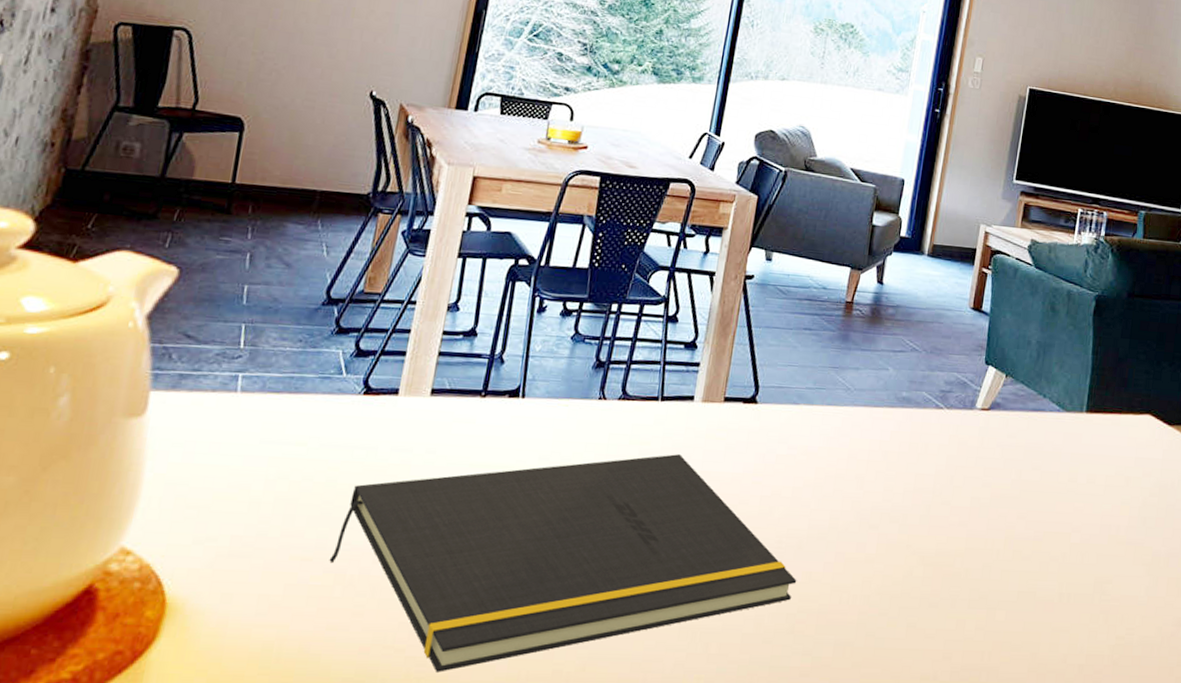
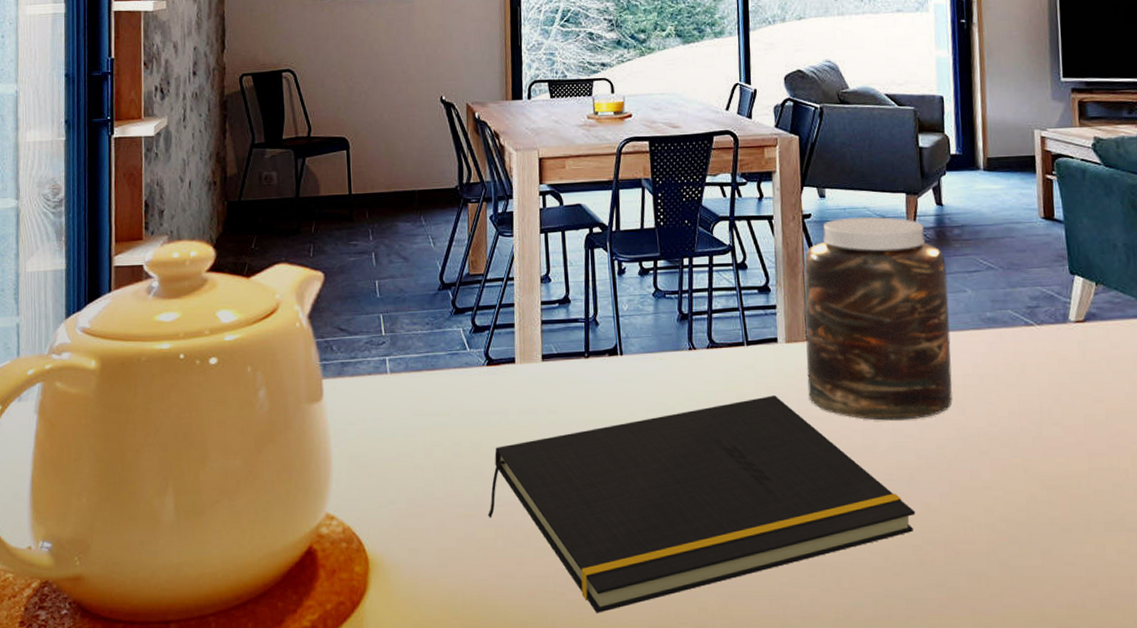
jar: none [714,284,875,490] -> present [804,217,952,421]

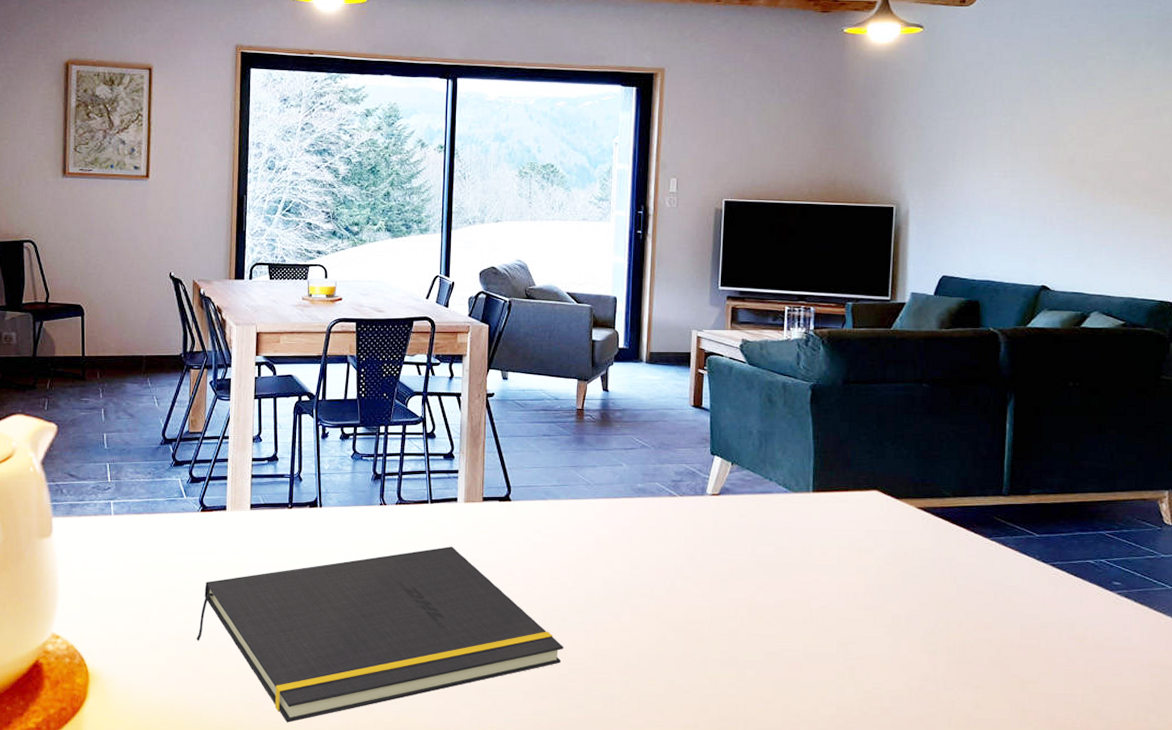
jar: present [804,217,952,421] -> none [481,397,607,571]

